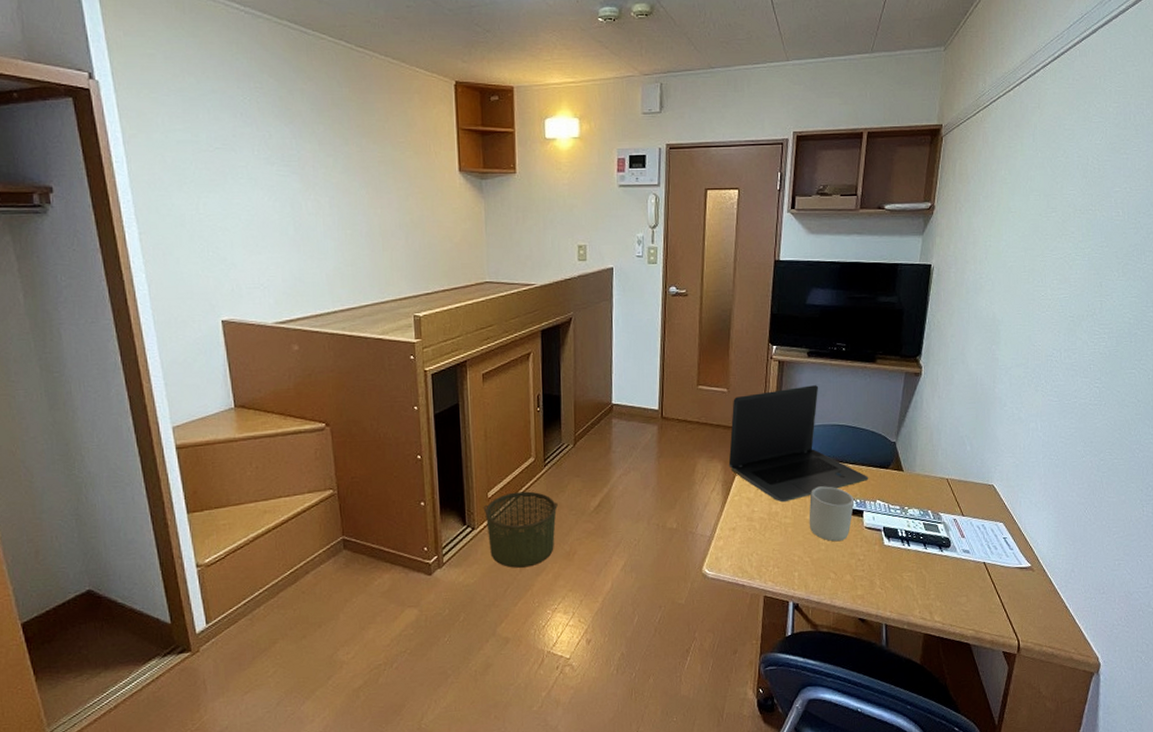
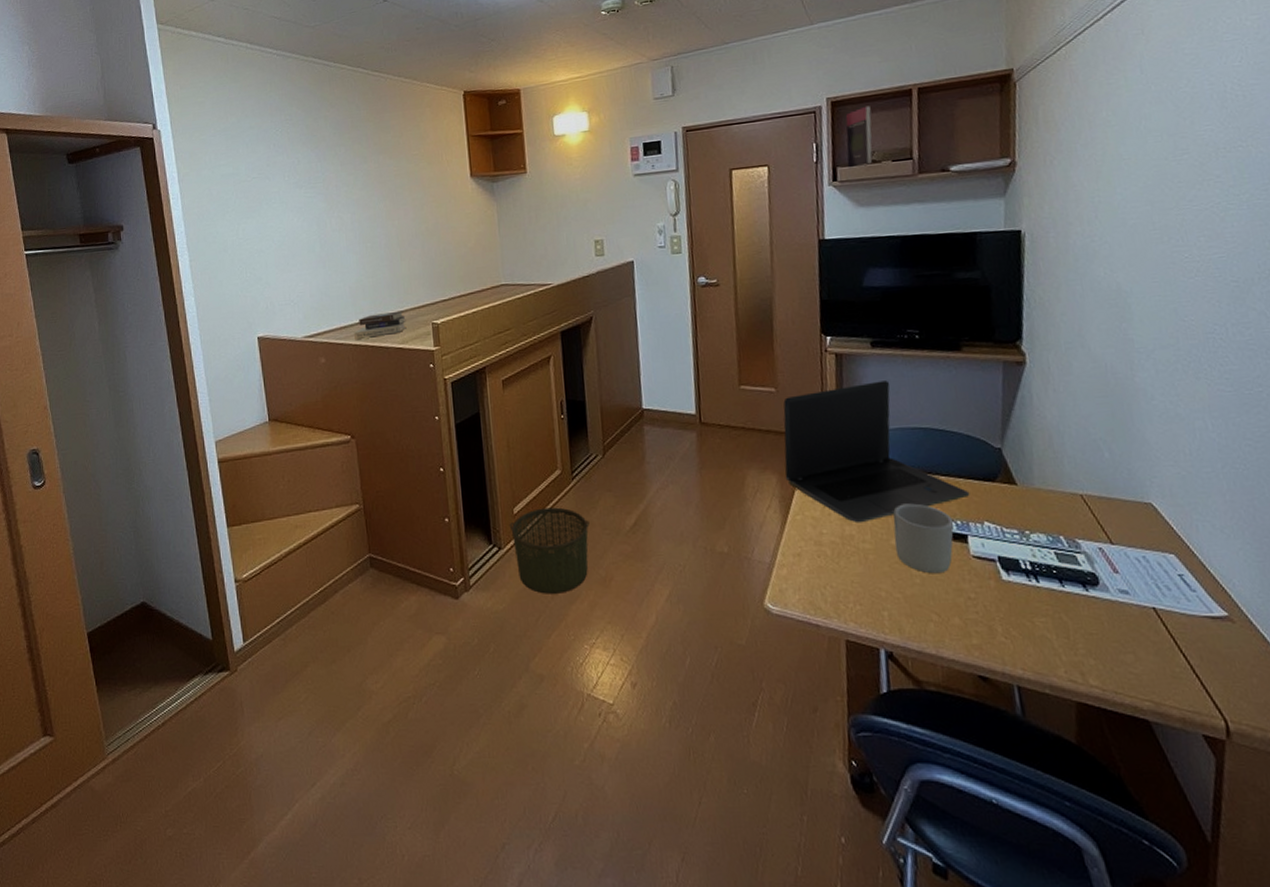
books: none [330,301,387,329] -> present [353,310,406,340]
book: none [804,143,828,198] -> present [845,105,873,168]

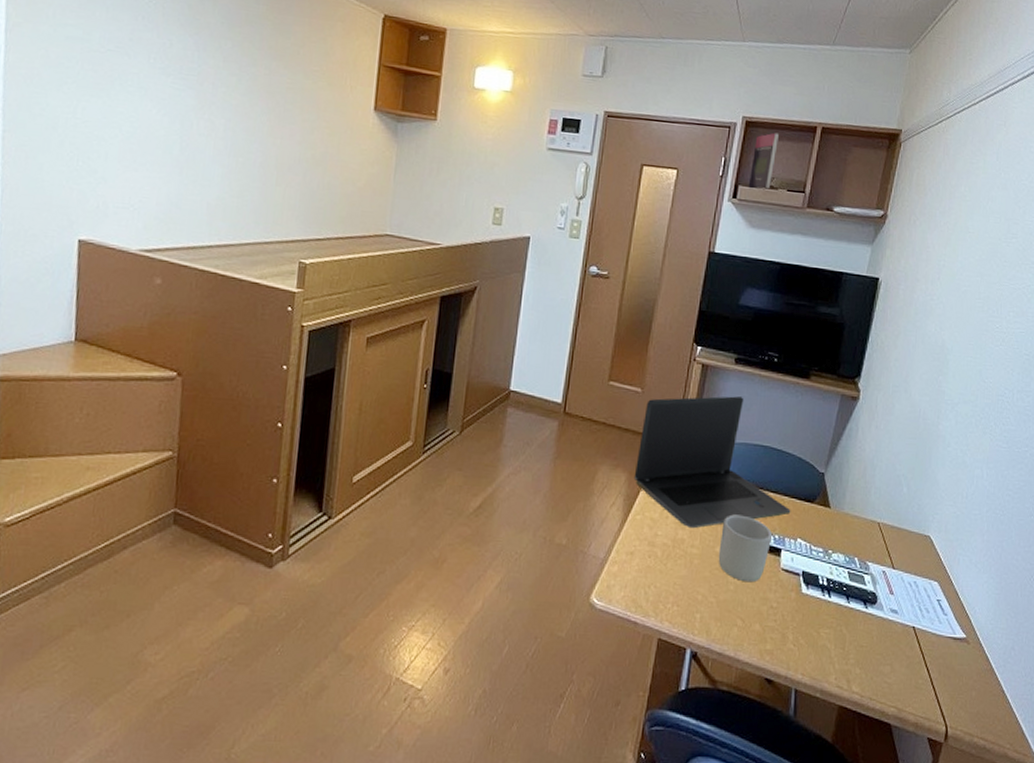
books: present [353,310,406,340] -> none [202,239,270,266]
basket: present [509,507,589,594] -> none [345,479,432,572]

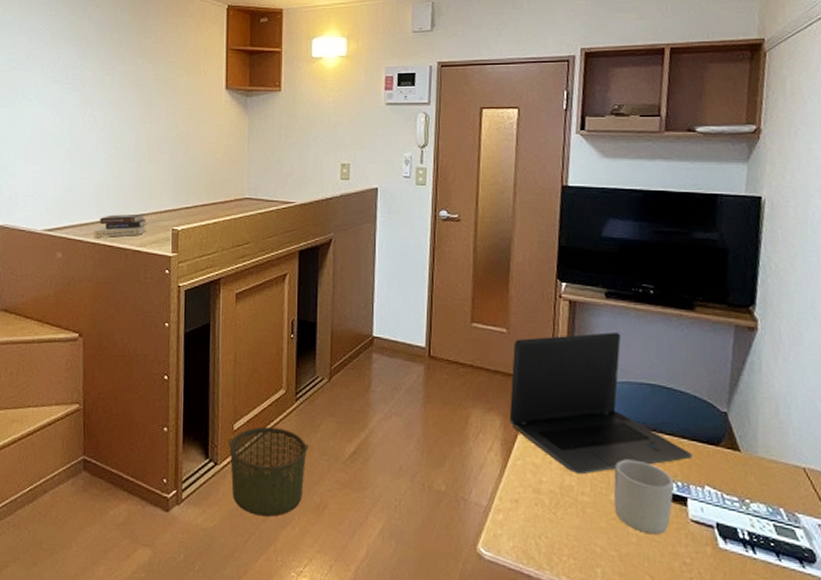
books: none [202,239,270,266] -> present [93,213,147,239]
basket: none [345,479,432,572] -> present [228,427,308,517]
book: present [748,132,779,189] -> none [596,60,623,119]

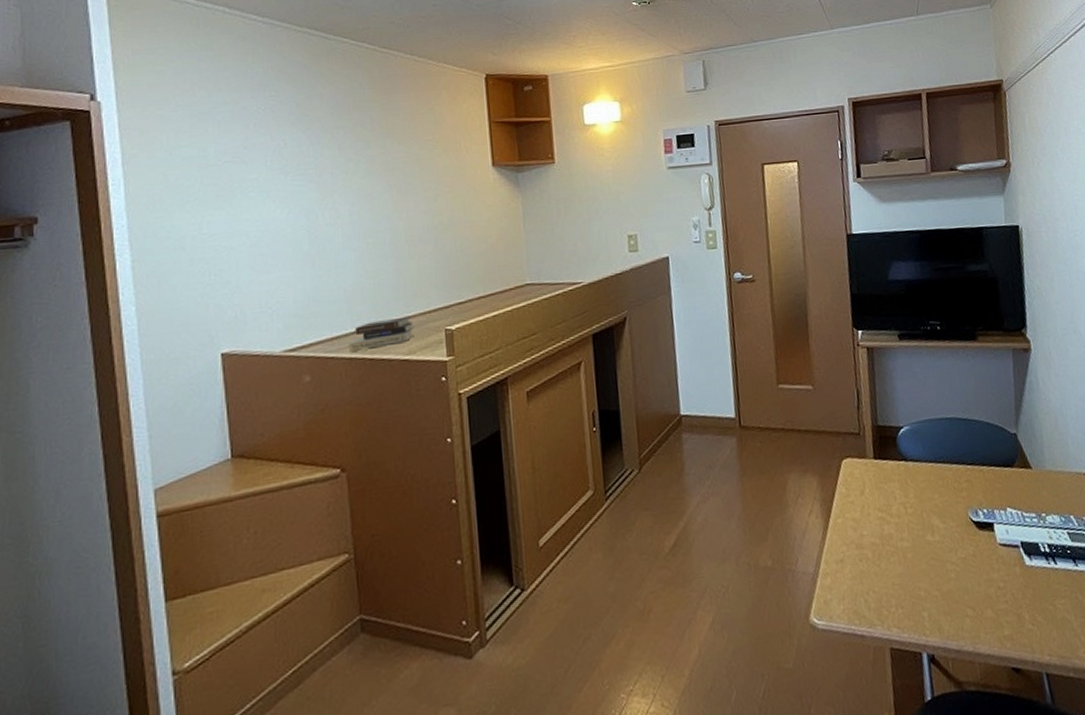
basket: present [228,427,308,517] -> none [534,533,625,639]
laptop computer: present [509,332,693,475] -> none [820,372,993,521]
mug: present [613,458,675,535] -> none [926,495,982,567]

